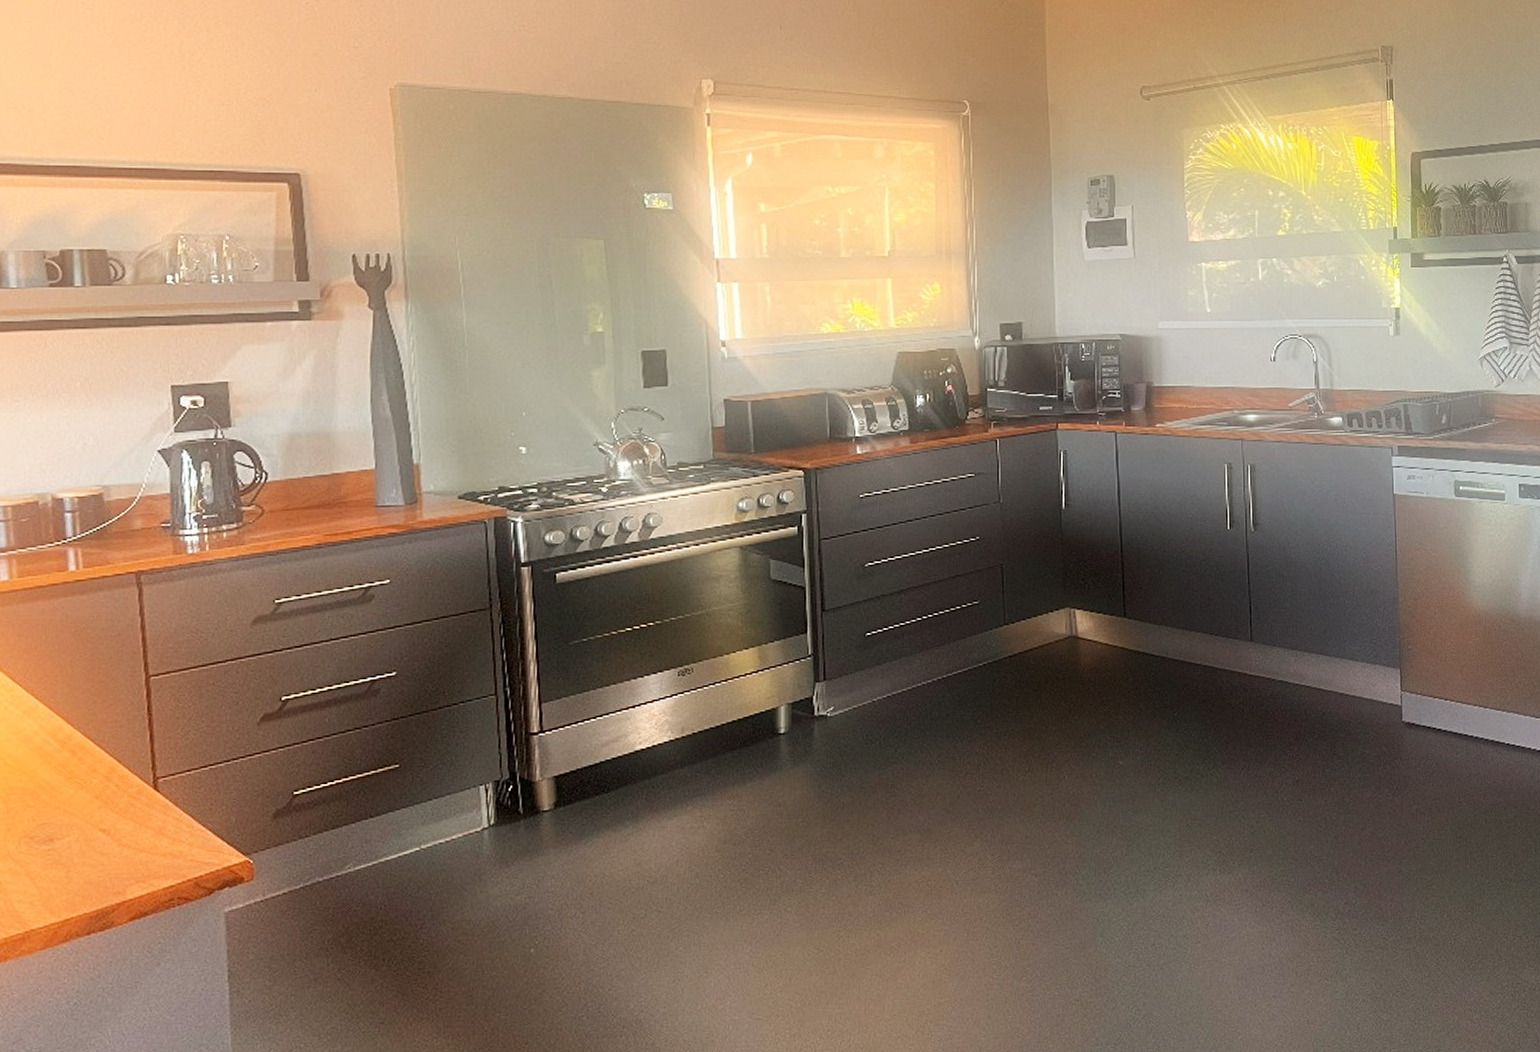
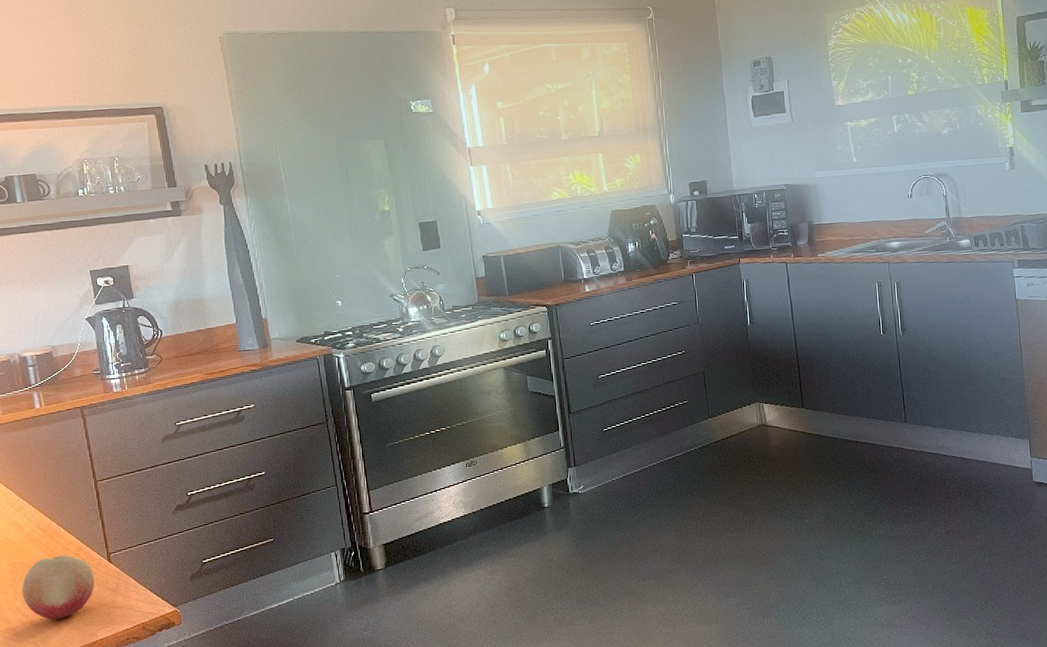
fruit: none [18,778,131,871] -> present [21,555,95,620]

